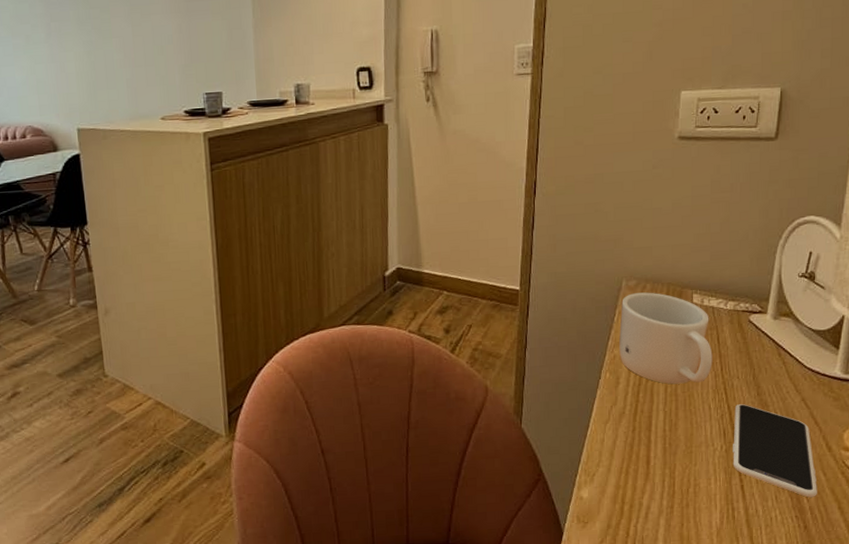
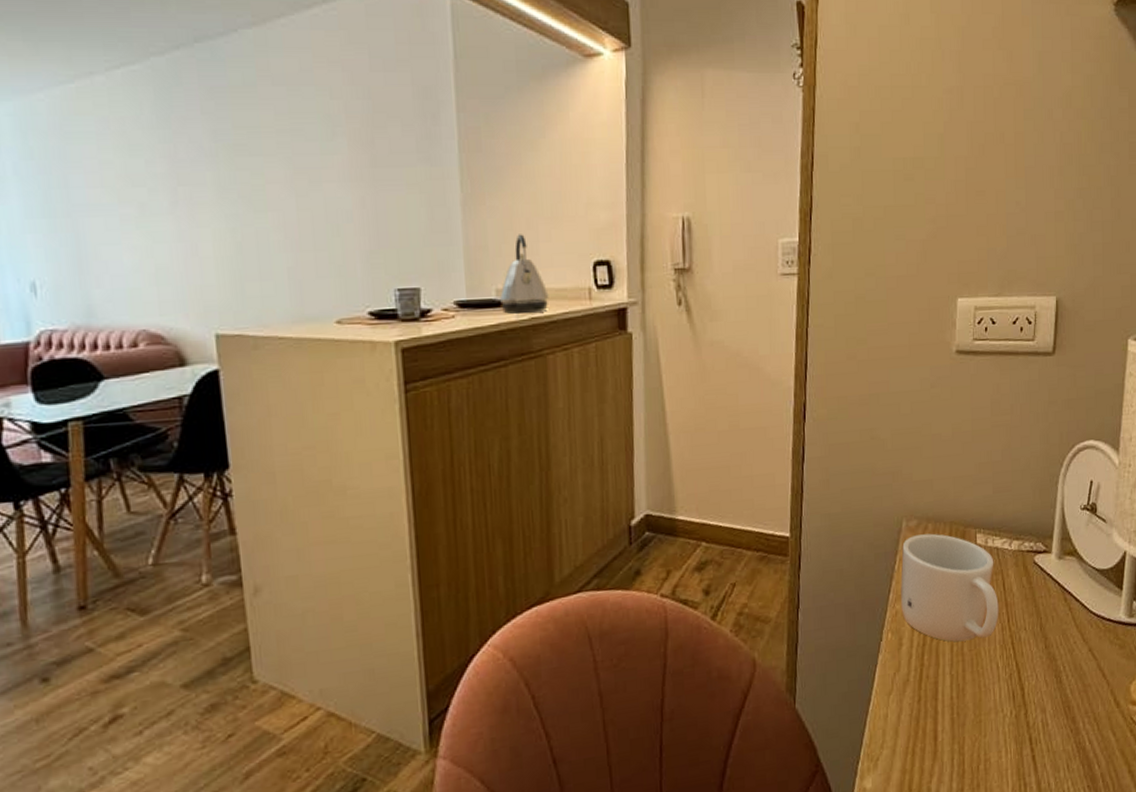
kettle: none [283,48,321,111] -> present [500,234,549,314]
smartphone: present [732,404,817,498] -> none [1022,659,1108,763]

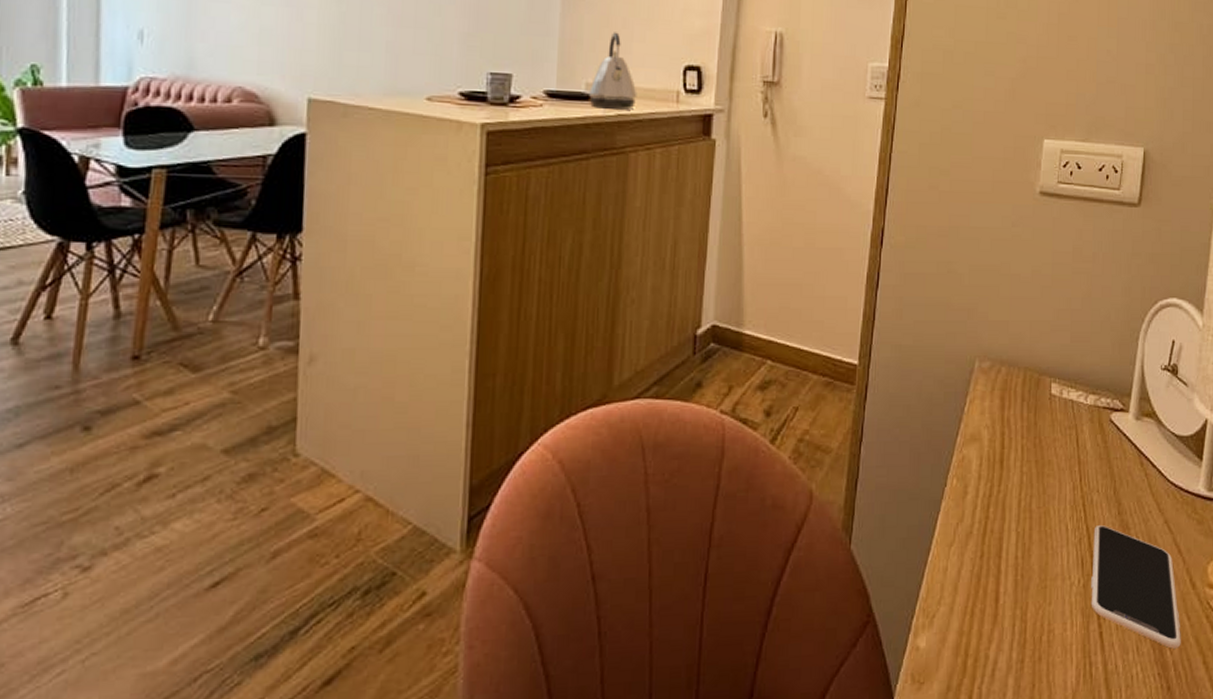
mug: present [900,533,999,642] -> none [968,377,1071,497]
smartphone: none [1022,659,1108,763] -> present [1091,525,1181,649]

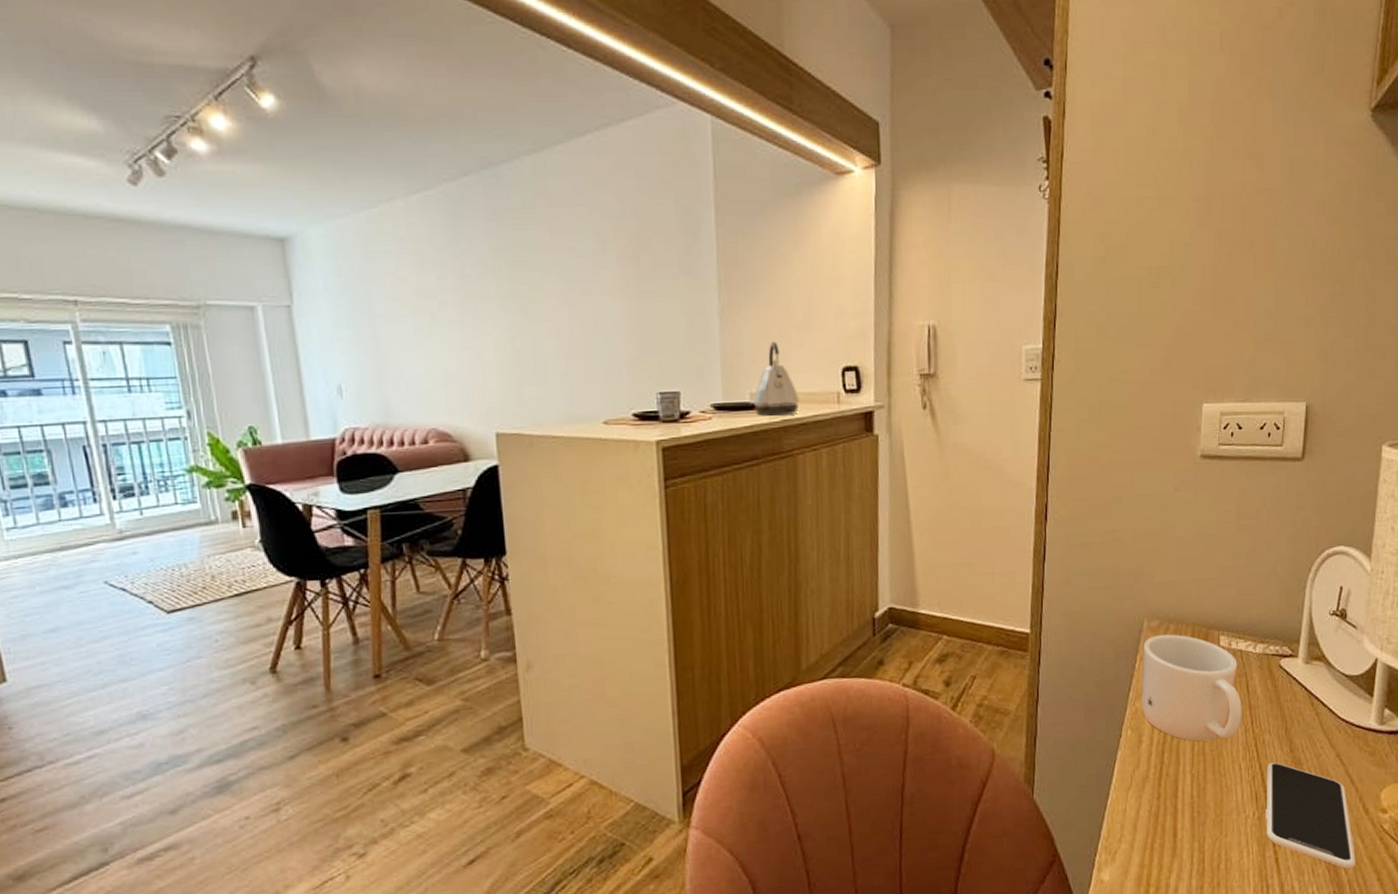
mug: none [968,377,1071,497] -> present [1140,634,1242,742]

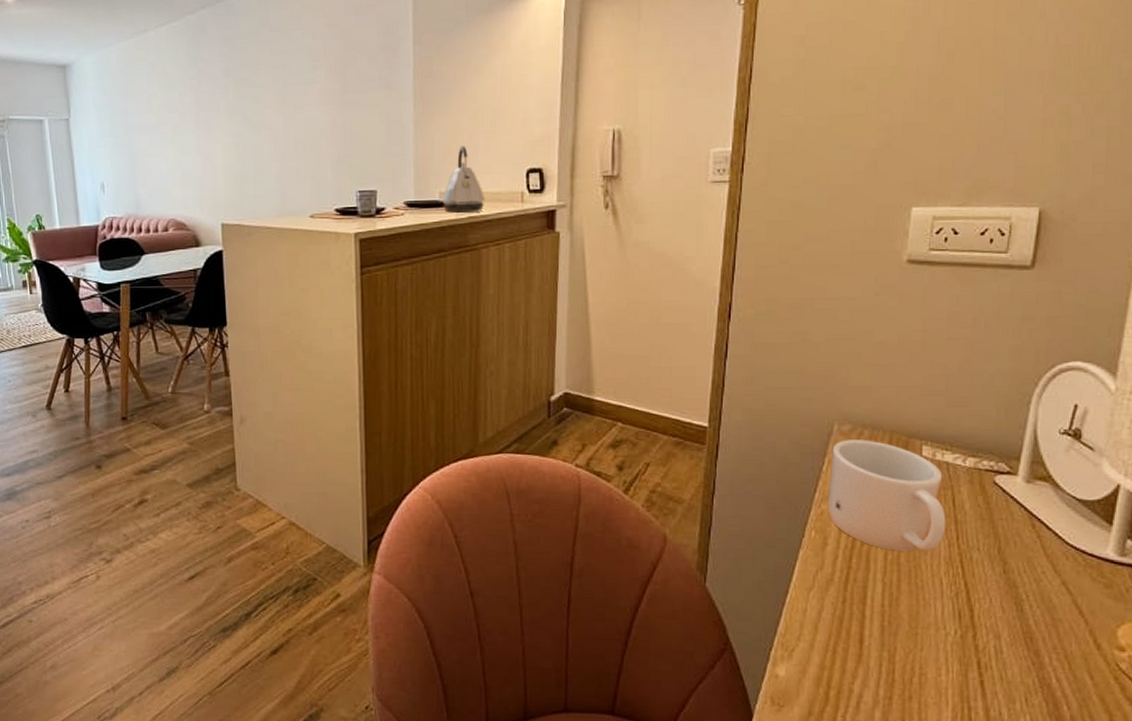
smartphone: present [1266,762,1355,869] -> none [970,582,1082,704]

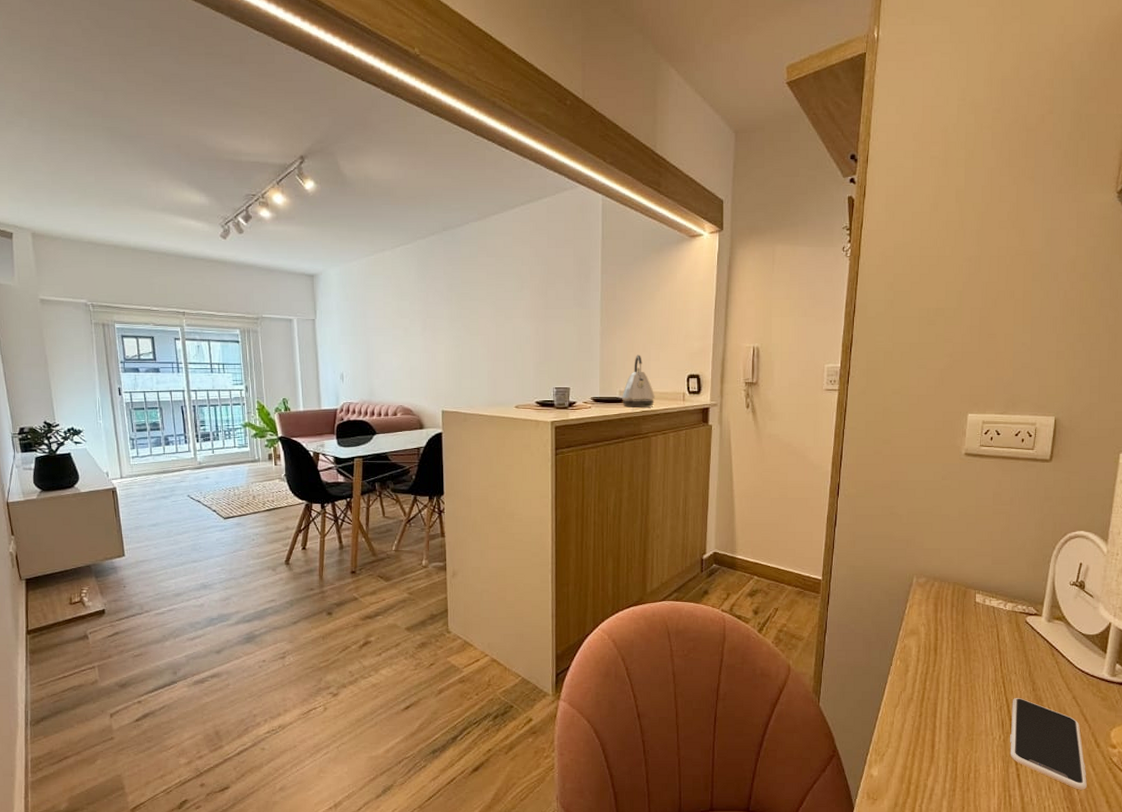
mug: present [827,440,946,552] -> none [908,589,993,675]
smartphone: none [970,582,1082,704] -> present [1010,698,1087,790]

